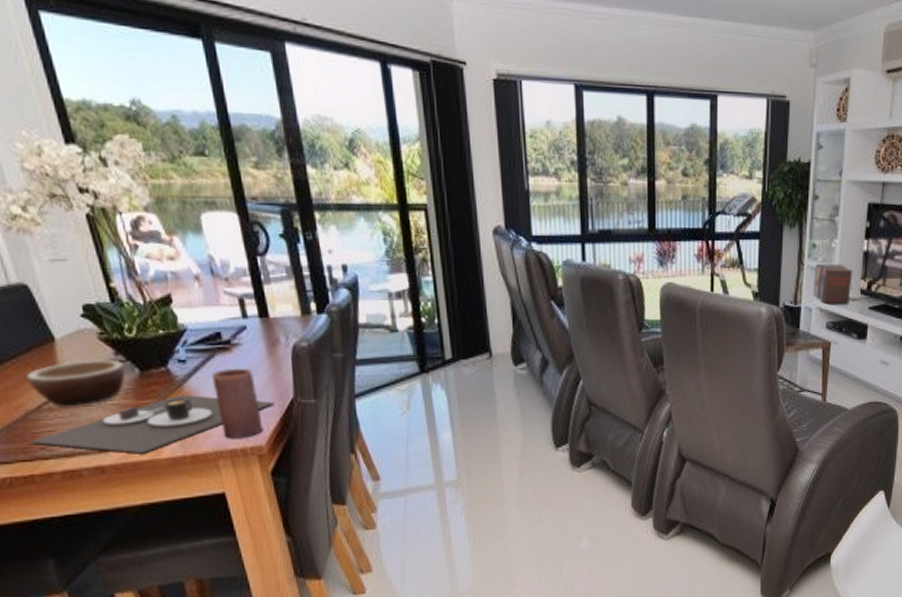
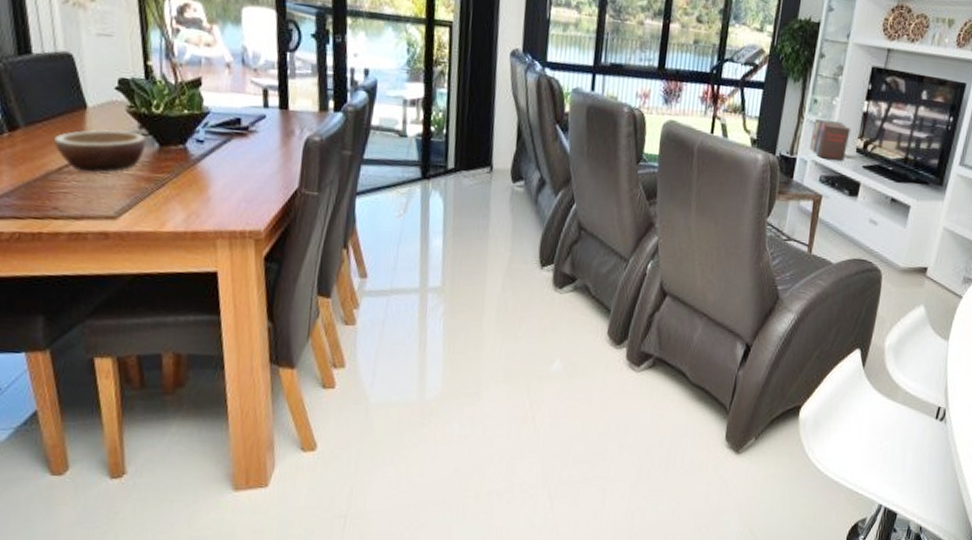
place setting: present [30,394,275,454] -> none [45,172,280,225]
candle: present [211,368,264,439] -> none [224,152,266,222]

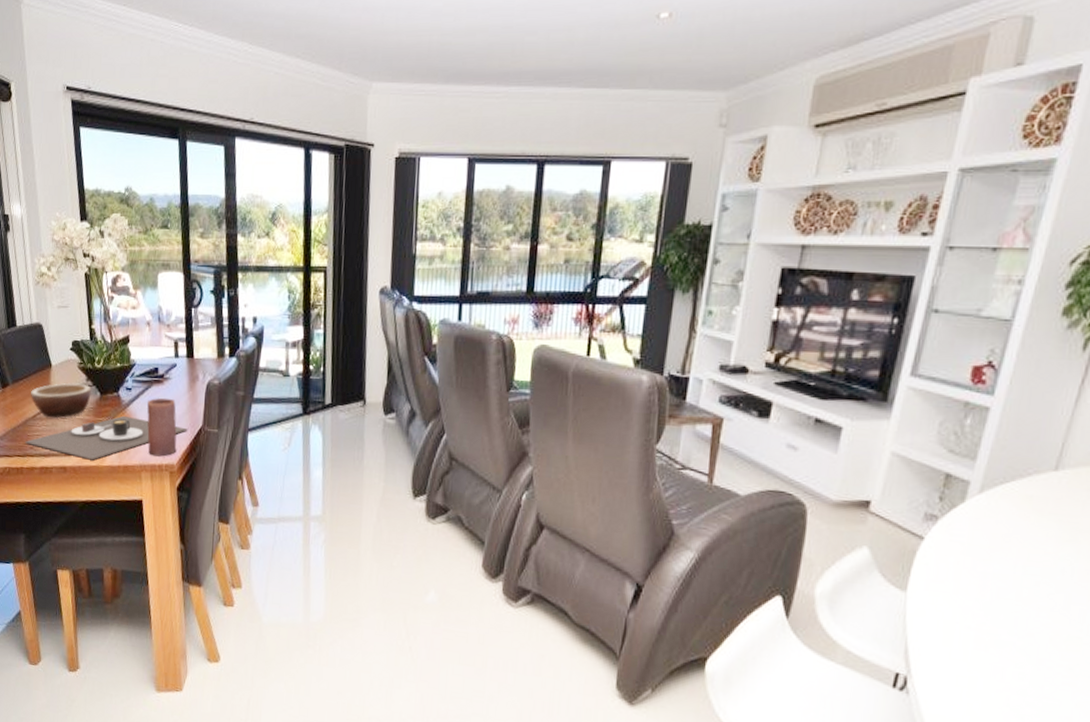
place setting: none [45,172,280,225] -> present [25,415,188,461]
candle: none [224,152,266,222] -> present [146,397,178,457]
books: present [809,118,851,161] -> none [704,331,757,378]

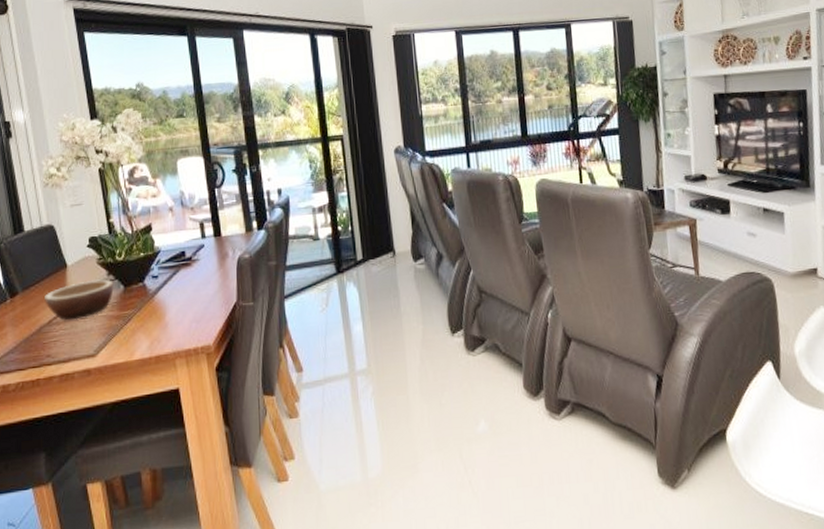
place setting: present [25,415,188,461] -> none [41,304,222,358]
candle: present [146,397,178,457] -> none [175,279,212,341]

